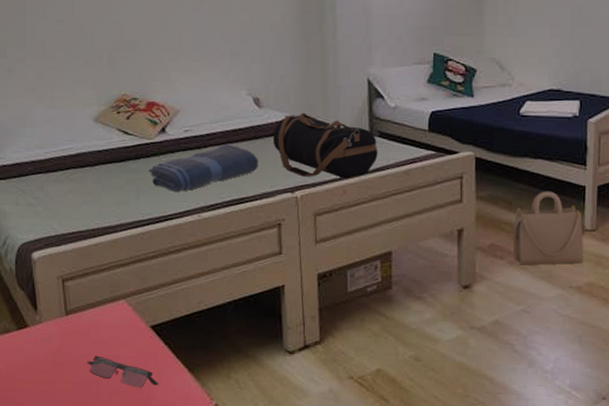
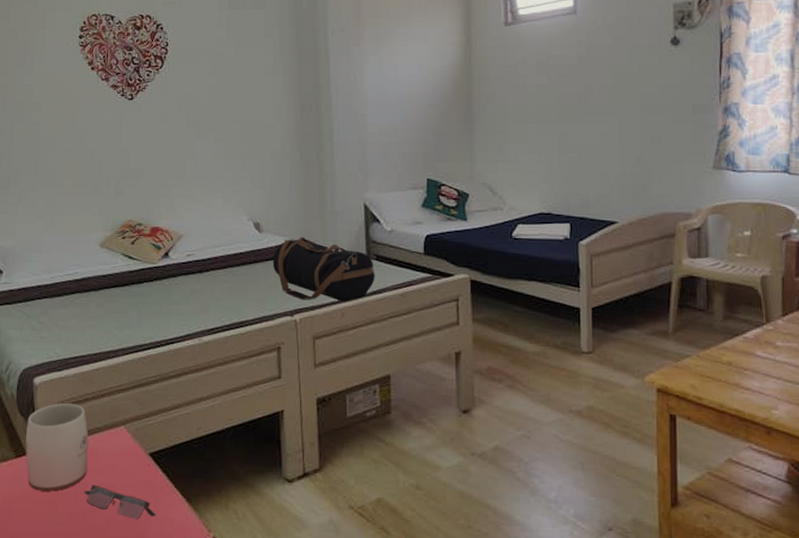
mug: none [27,277,90,362] -> present [25,403,89,492]
towel: present [149,144,258,192] -> none [151,268,258,315]
handbag: present [511,191,585,266] -> none [509,313,582,389]

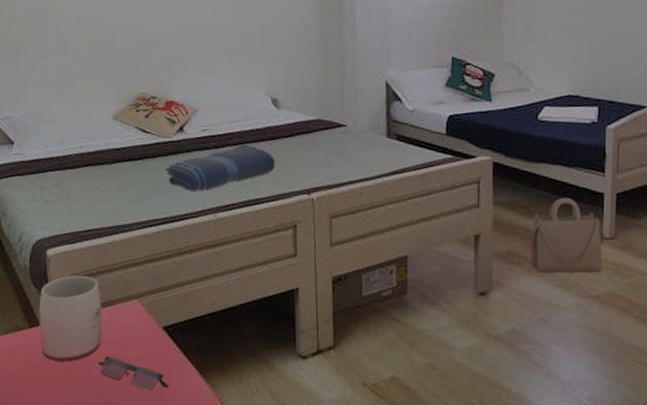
towel: none [151,268,258,315] -> present [166,144,275,191]
duffel bag: present [272,237,375,301] -> none [290,114,395,181]
handbag: none [509,313,582,389] -> present [529,197,604,273]

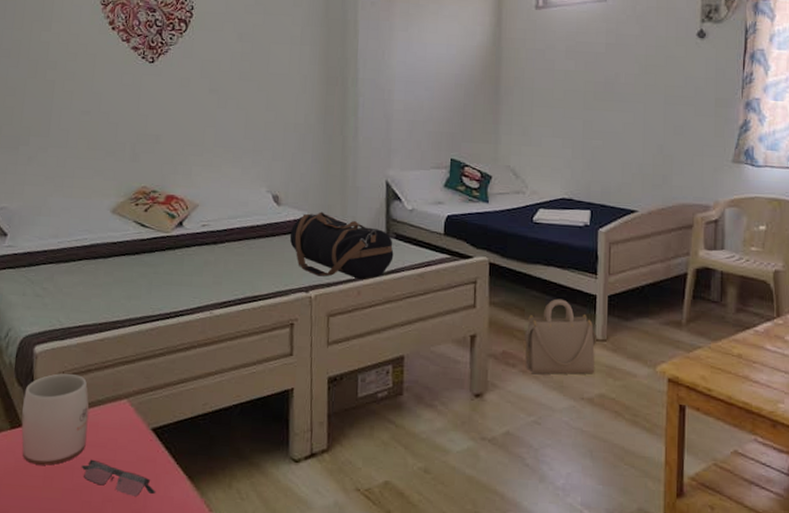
towel: present [166,144,275,191] -> none [163,240,274,287]
duffel bag: none [290,114,395,181] -> present [289,211,394,279]

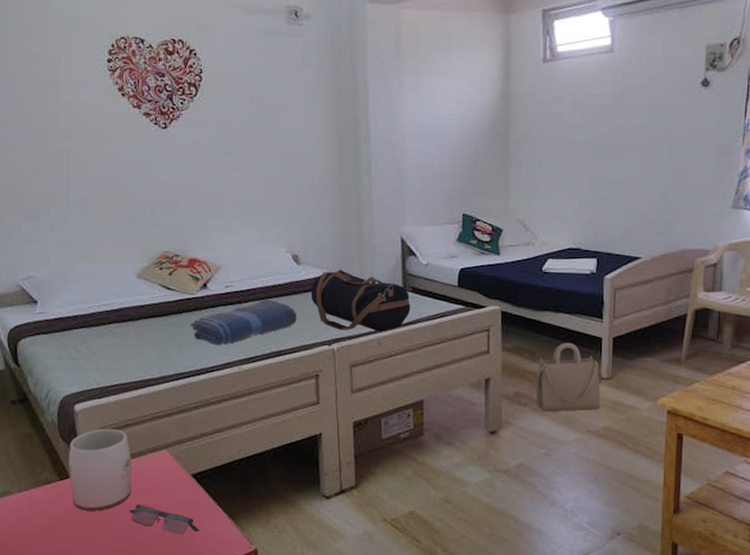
towel: none [163,240,274,287] -> present [190,299,297,345]

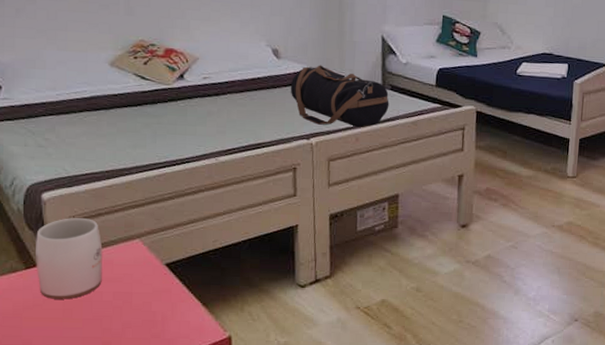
glasses: present [129,504,200,534] -> none [99,292,173,322]
towel: present [190,299,297,345] -> none [166,92,276,136]
handbag: present [535,342,602,412] -> none [505,142,568,207]

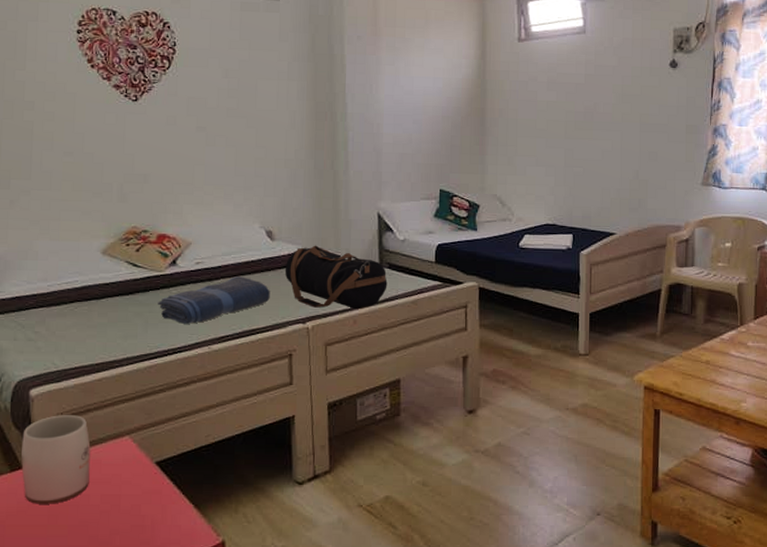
towel: none [166,92,276,136] -> present [158,276,270,324]

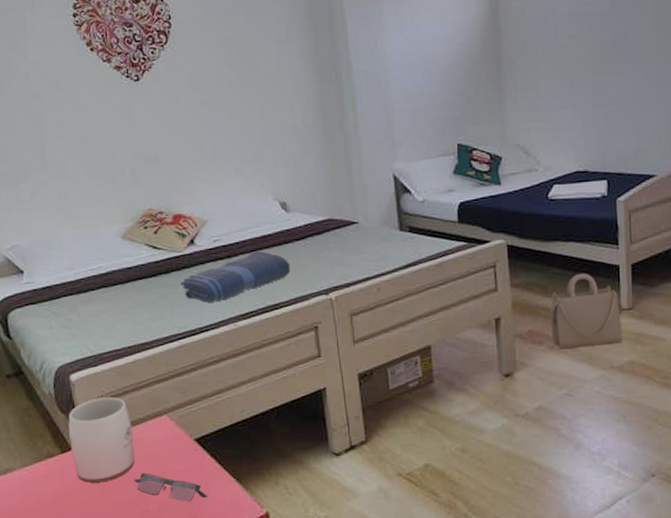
glasses: none [86,495,164,527] -> present [134,473,208,502]
duffel bag: present [284,245,388,309] -> none [302,213,410,278]
handbag: none [512,318,579,389] -> present [548,273,623,349]

